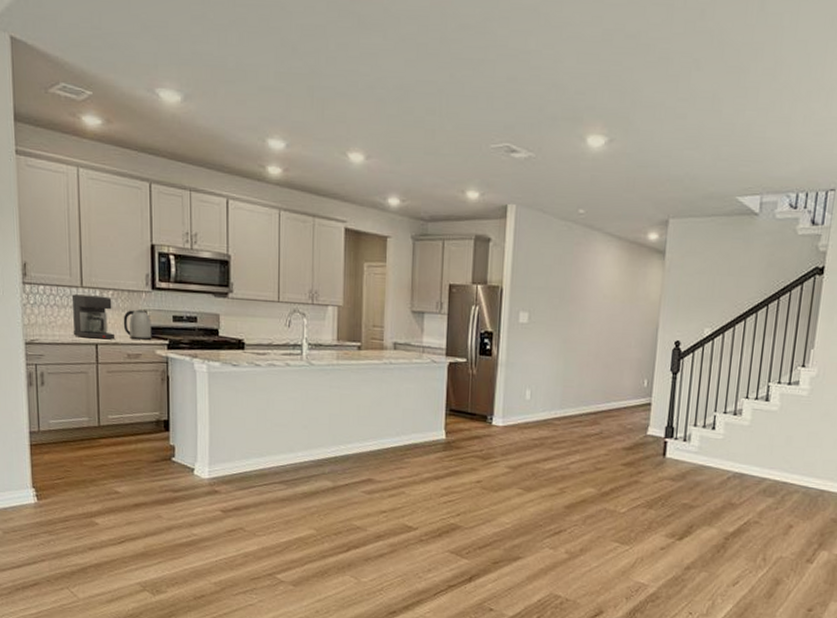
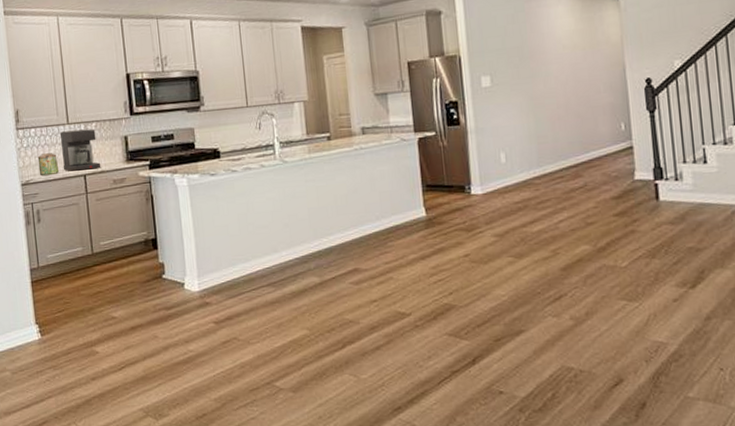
canister: none [45,314,69,339] -> present [37,153,60,176]
kettle: present [123,309,152,341] -> none [106,136,134,166]

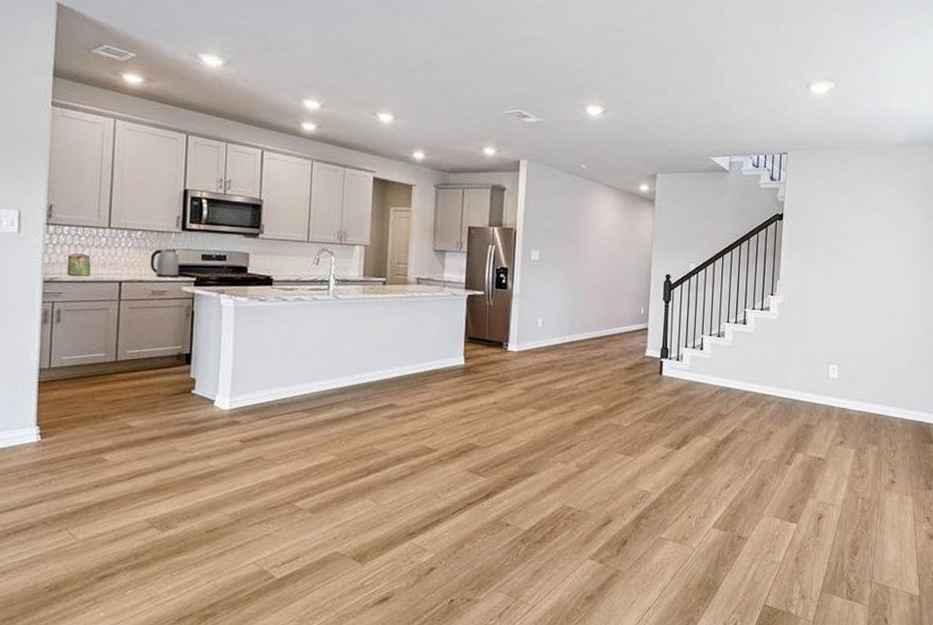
coffee maker: present [60,129,101,172] -> none [96,234,141,278]
kettle: none [106,136,134,166] -> present [150,249,180,278]

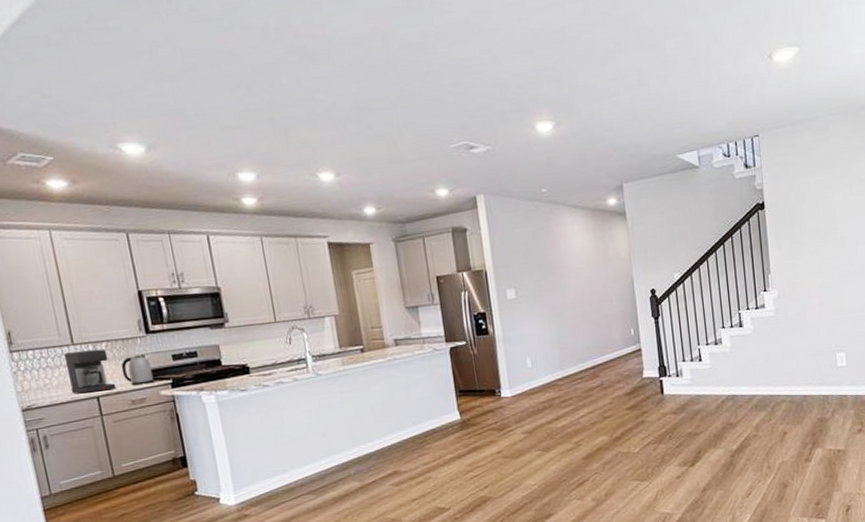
canister: present [66,253,92,277] -> none [39,375,67,401]
coffee maker: none [96,234,141,278] -> present [64,349,117,394]

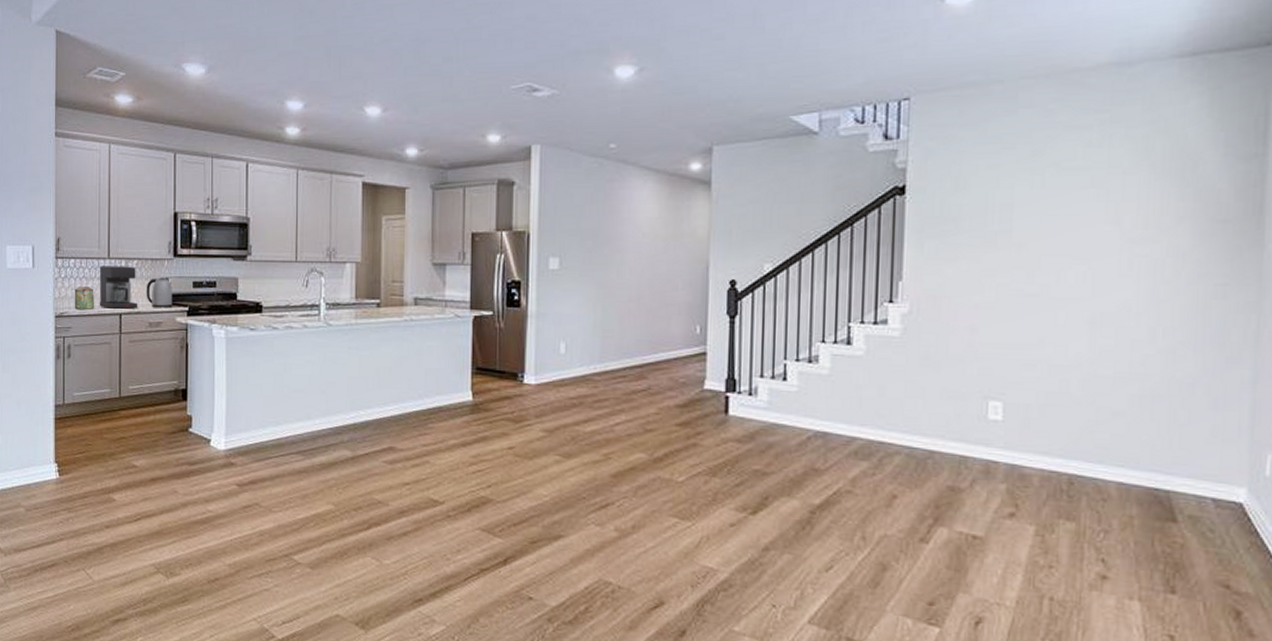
canister: none [39,375,67,401] -> present [74,287,95,311]

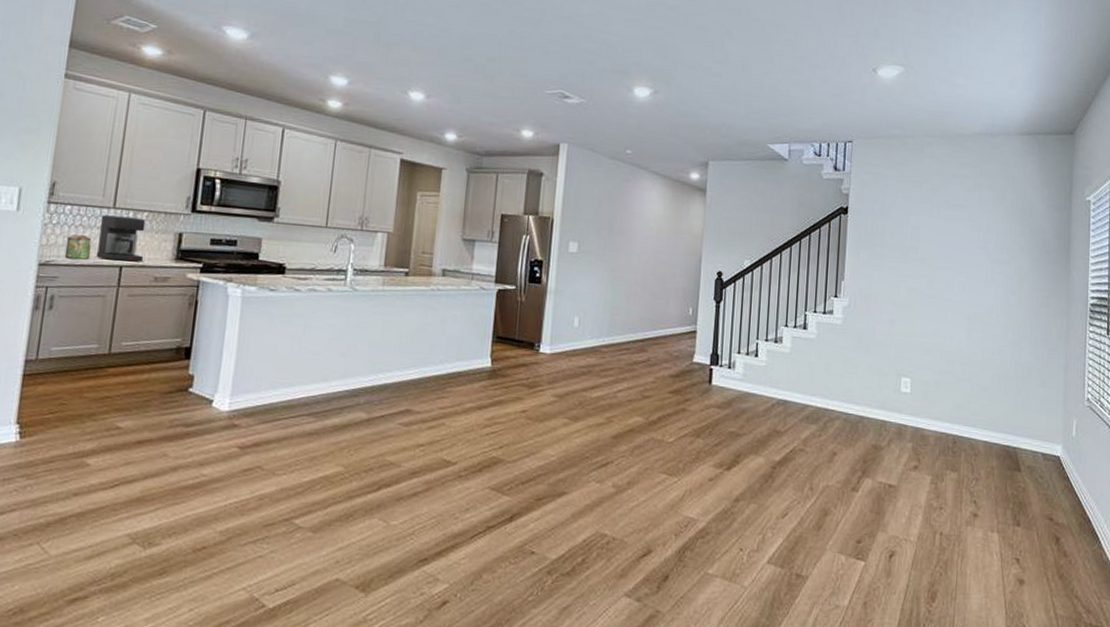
kettle: present [146,277,173,309] -> none [154,232,187,264]

